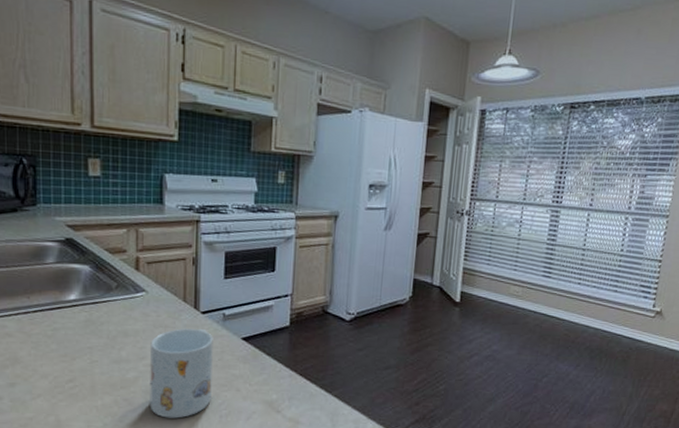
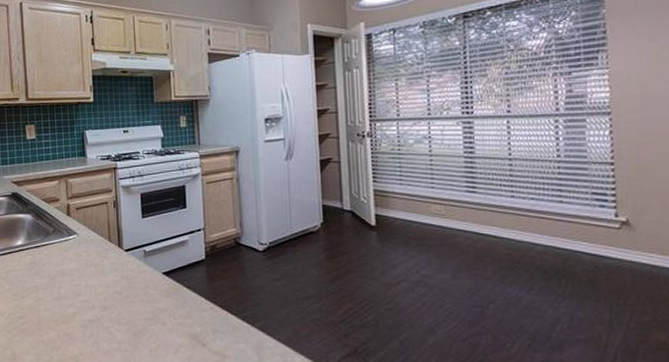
mug: present [150,328,213,418] -> none [84,266,141,352]

